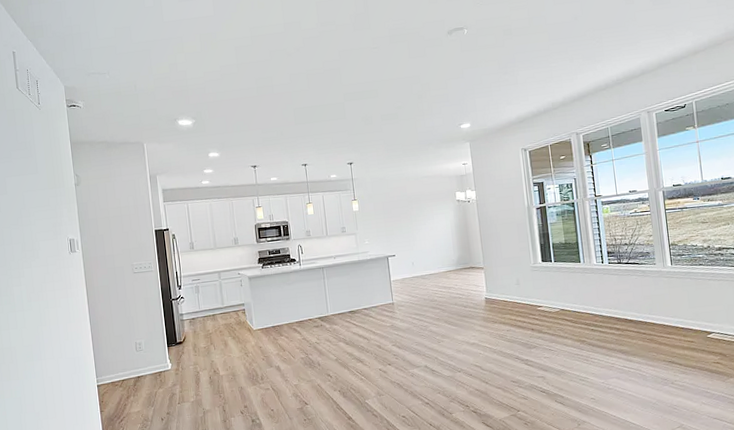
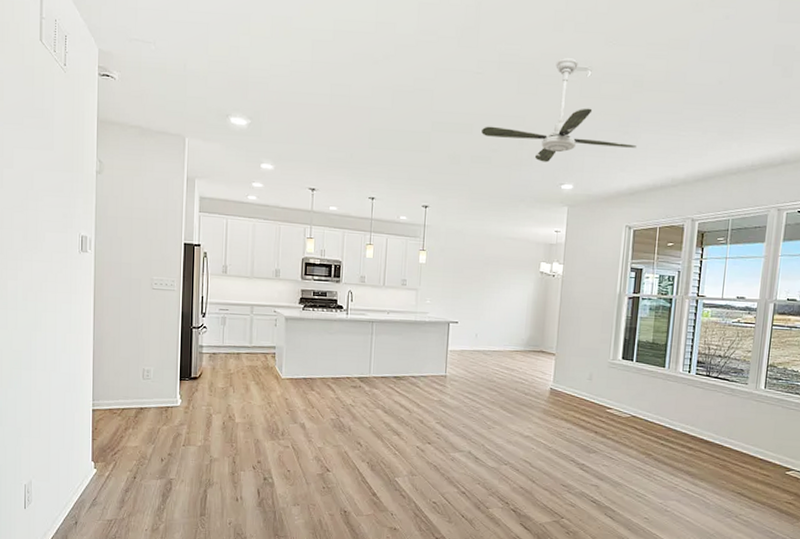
ceiling fan: none [385,22,517,110] -> present [482,58,637,163]

